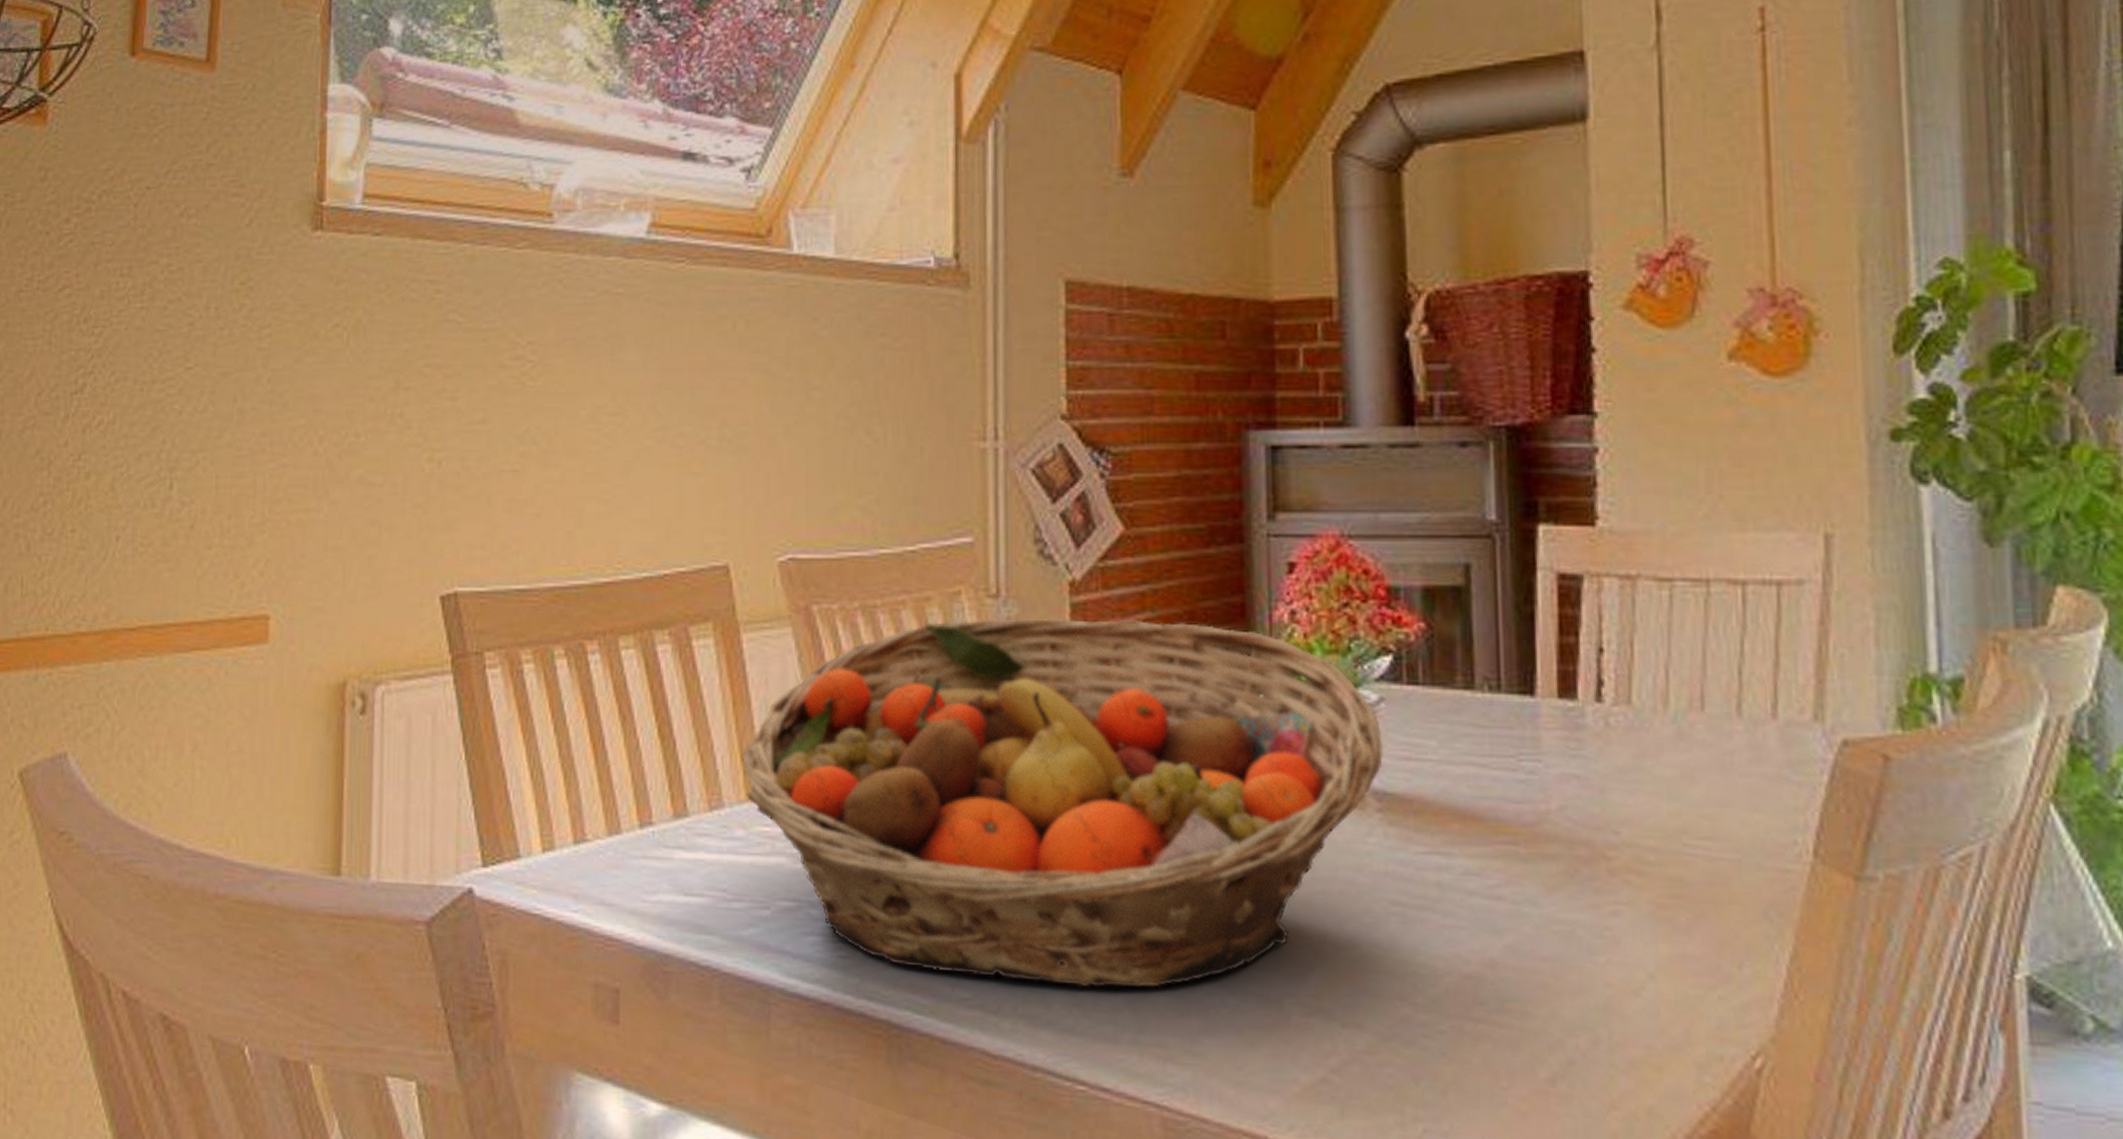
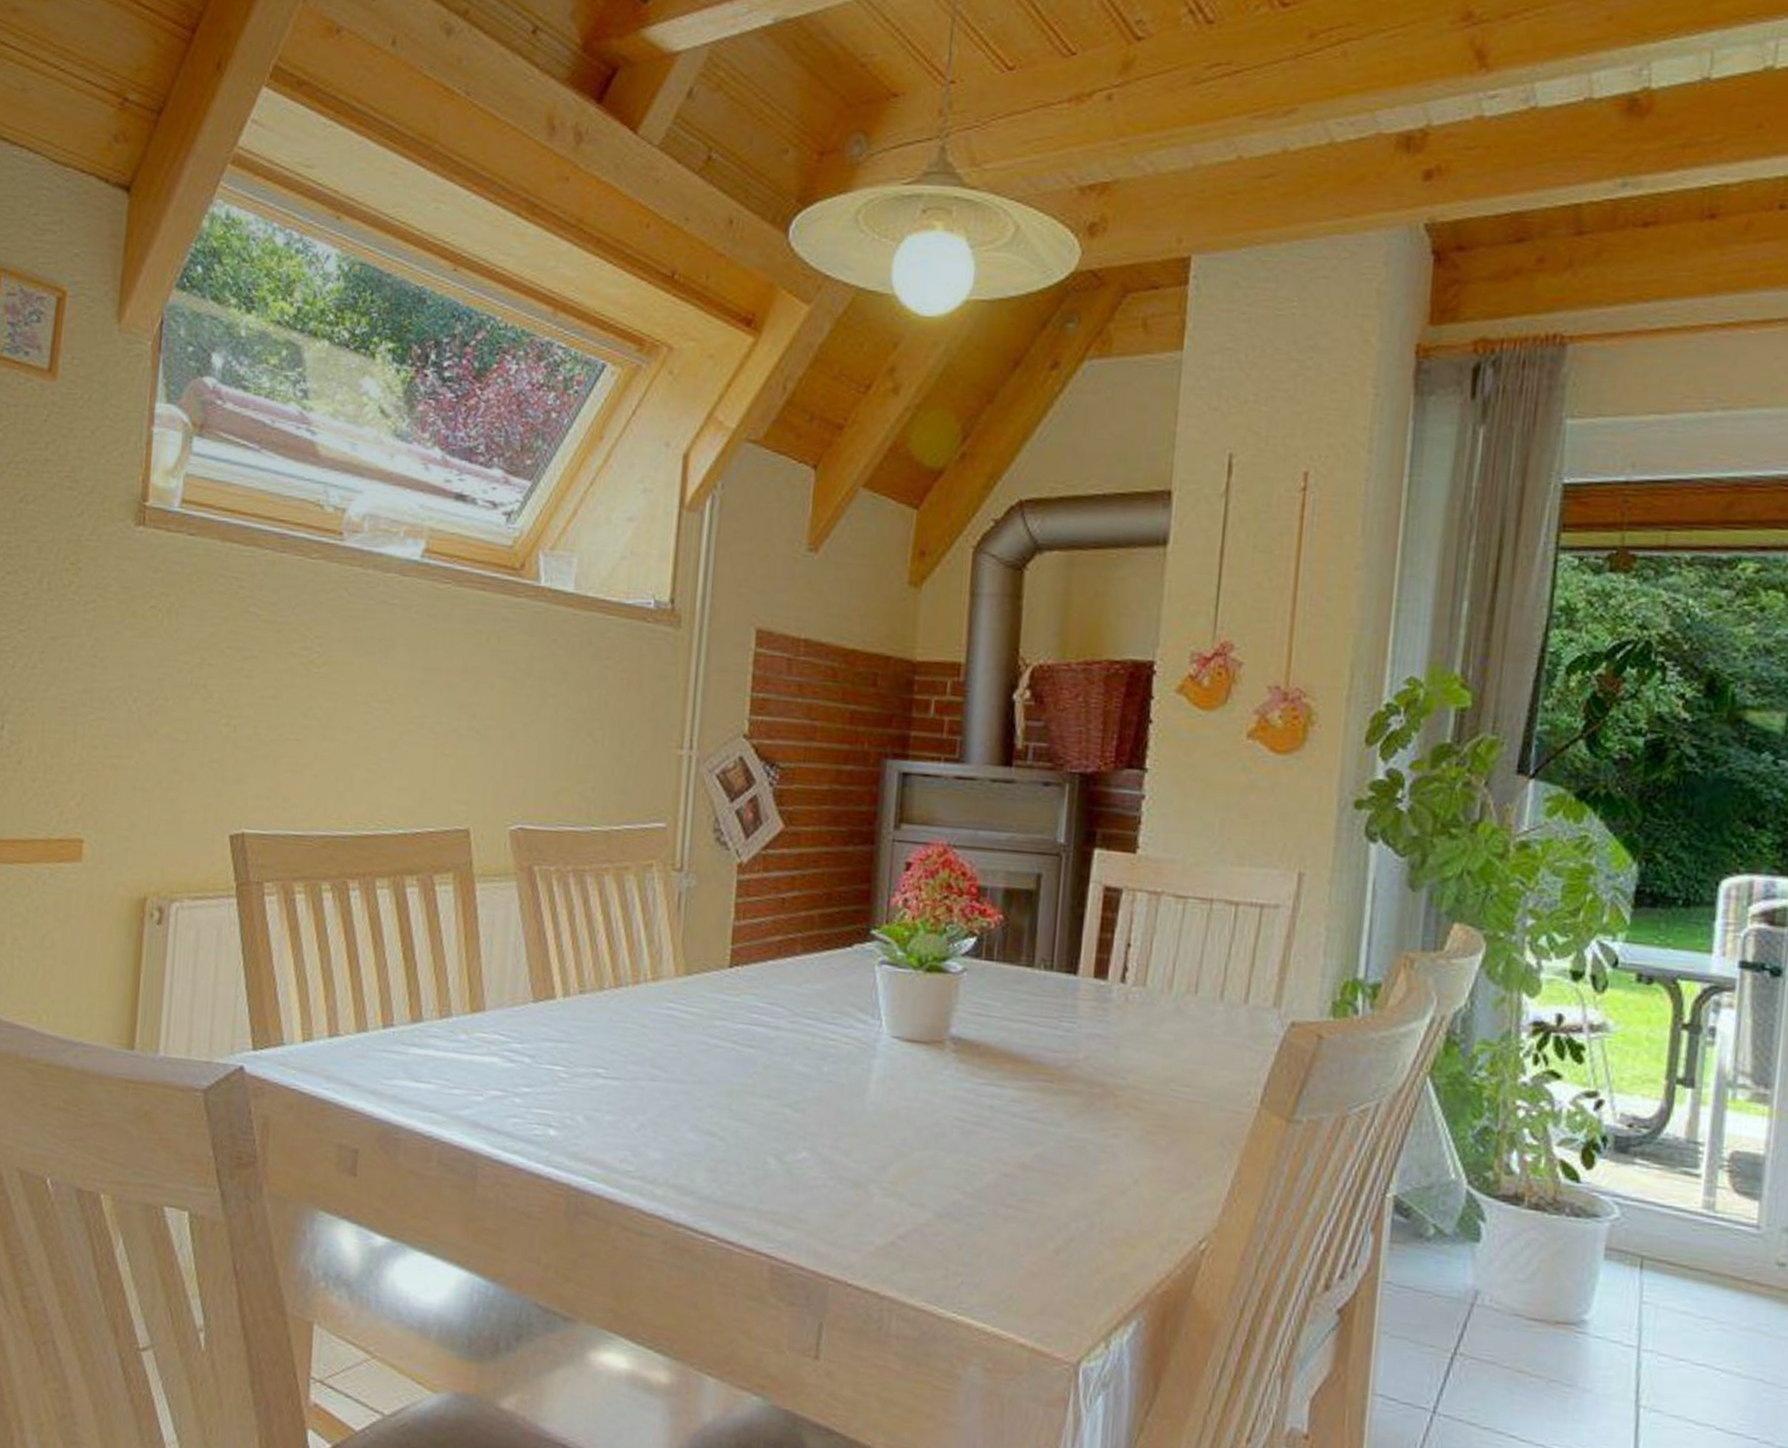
fruit basket: present [742,617,1383,989] -> none [469,886,963,1171]

